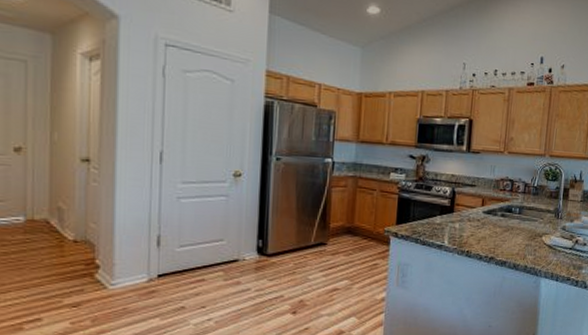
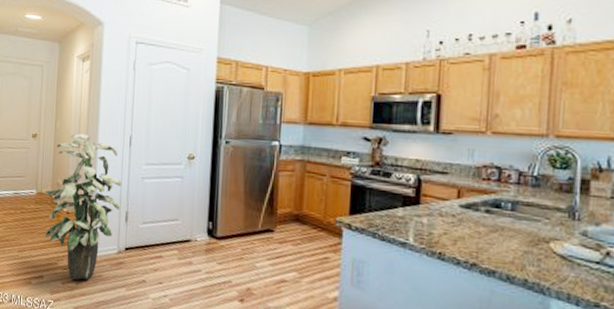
indoor plant: none [38,147,151,318] -> present [44,133,122,280]

